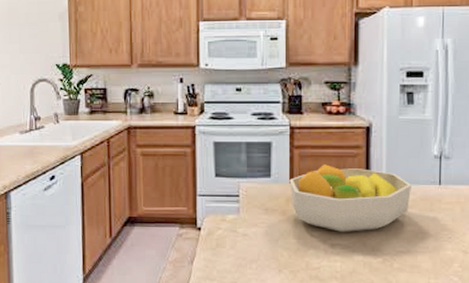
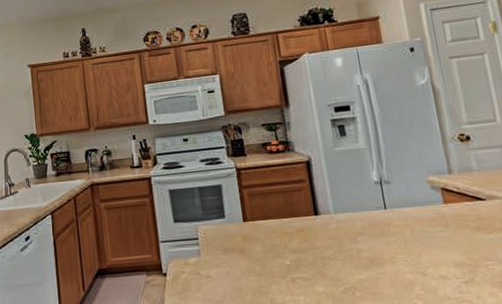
fruit bowl: present [289,164,411,232] -> none [242,200,360,265]

